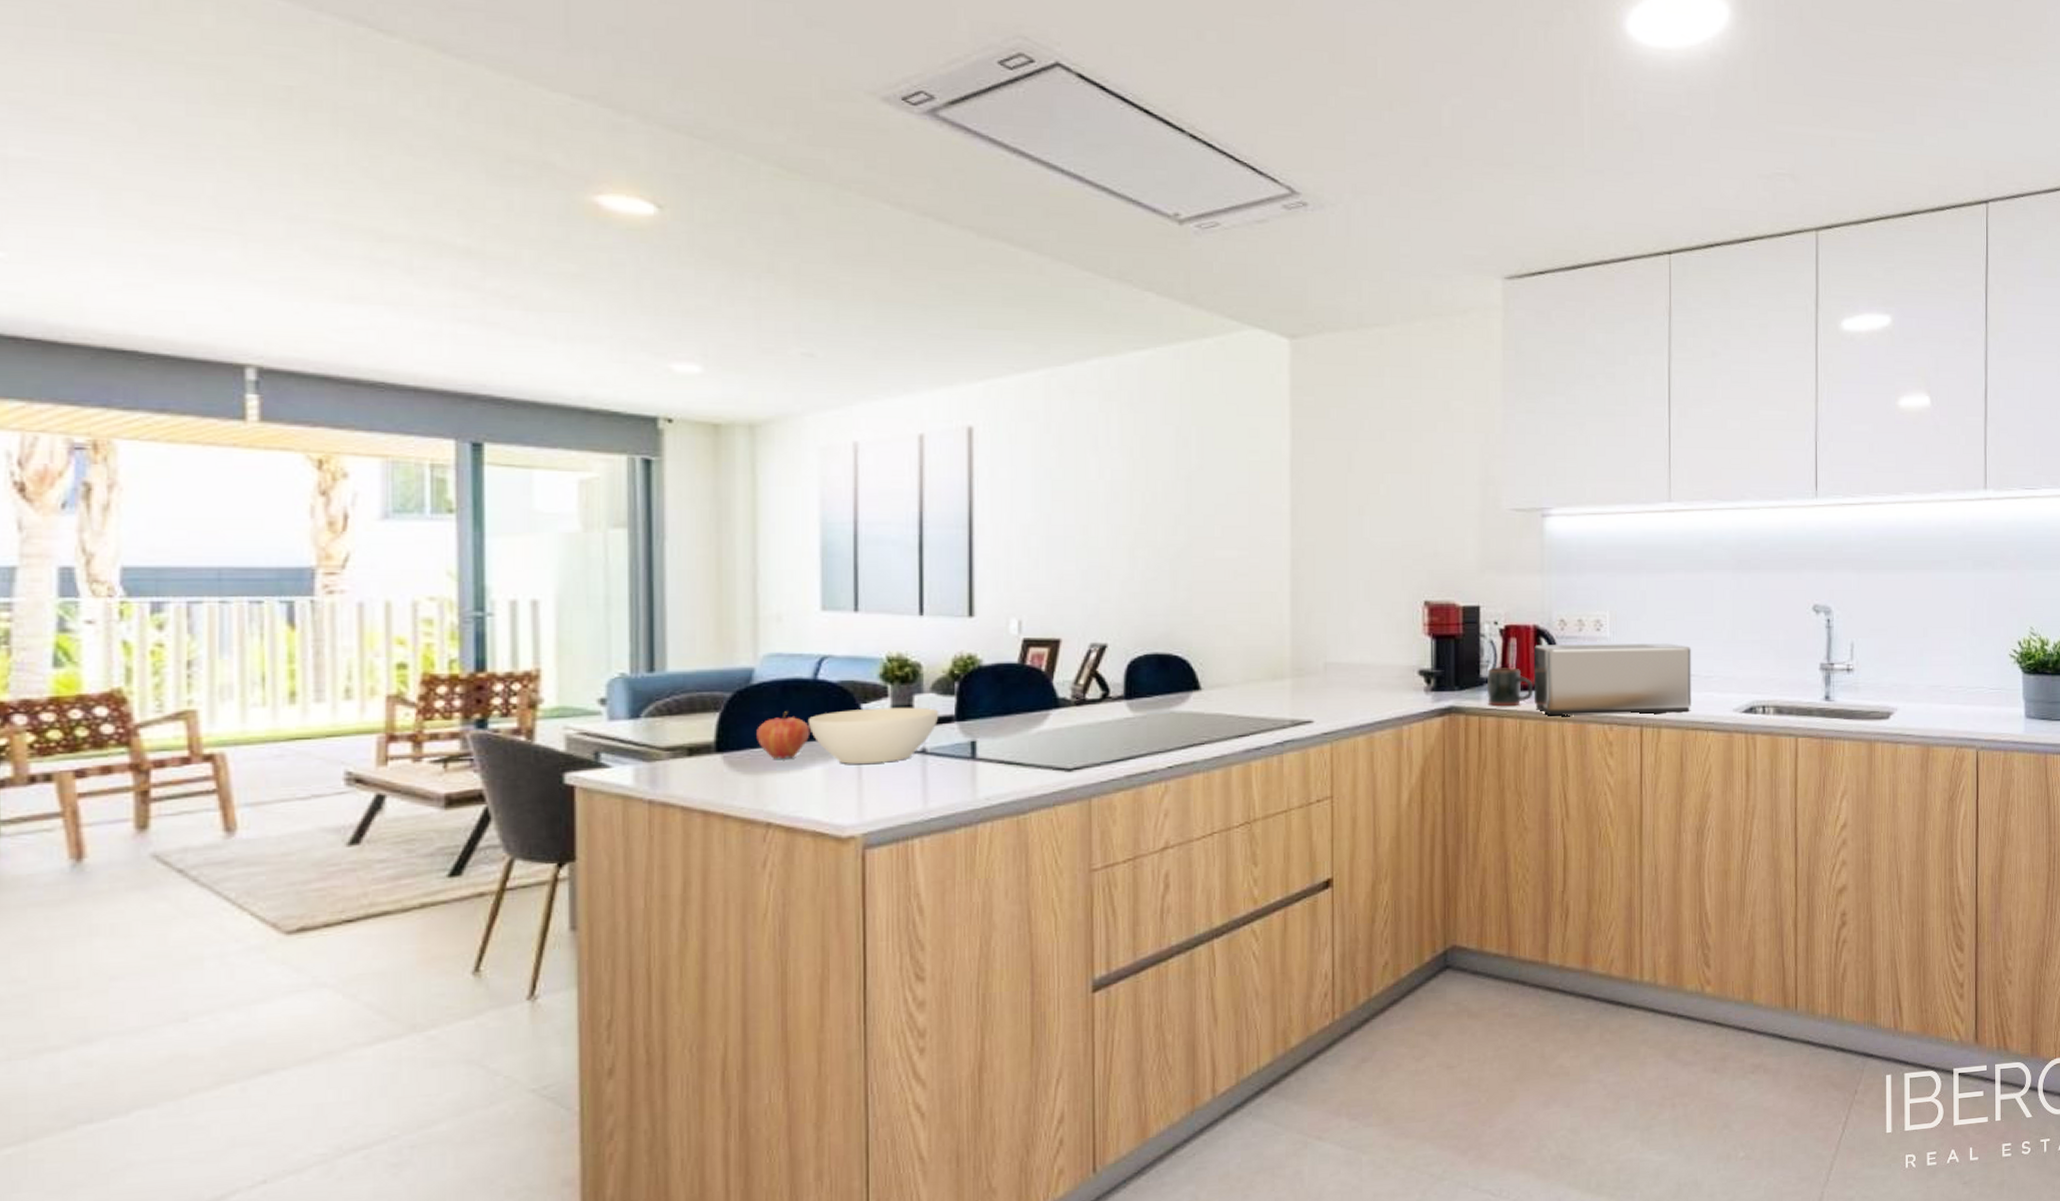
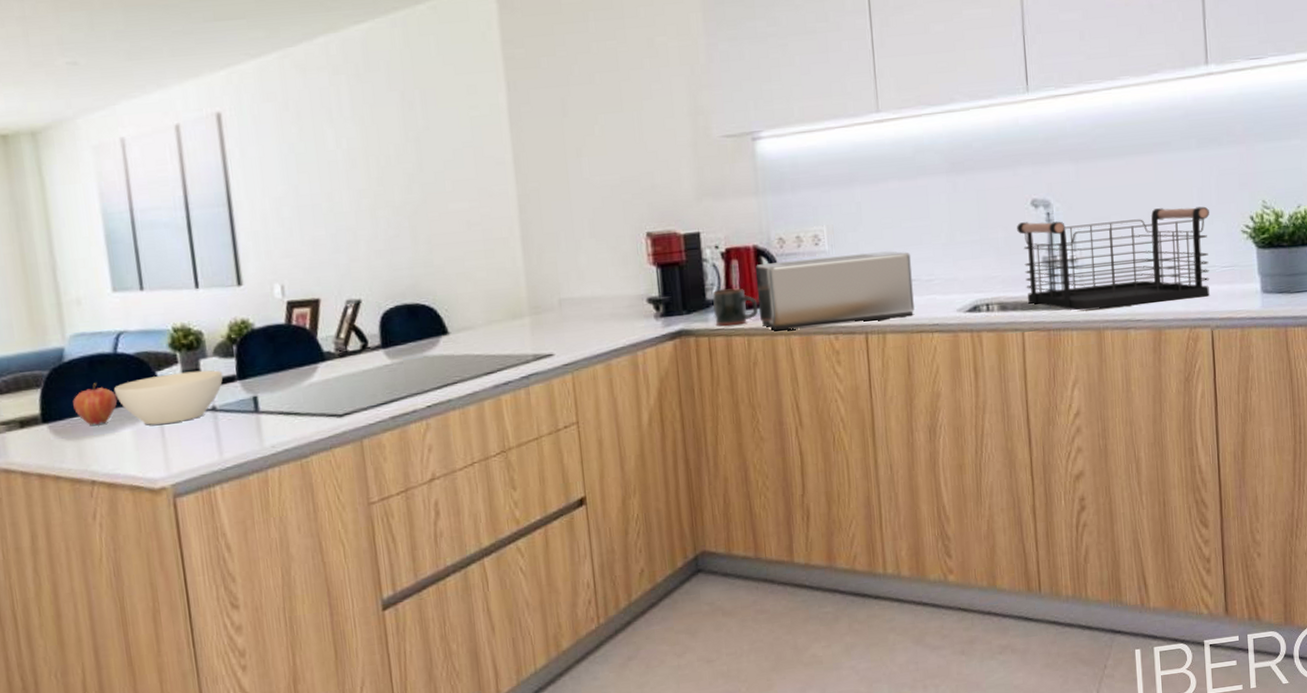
dish rack: none [1797,625,1980,720] -> present [1017,206,1210,311]

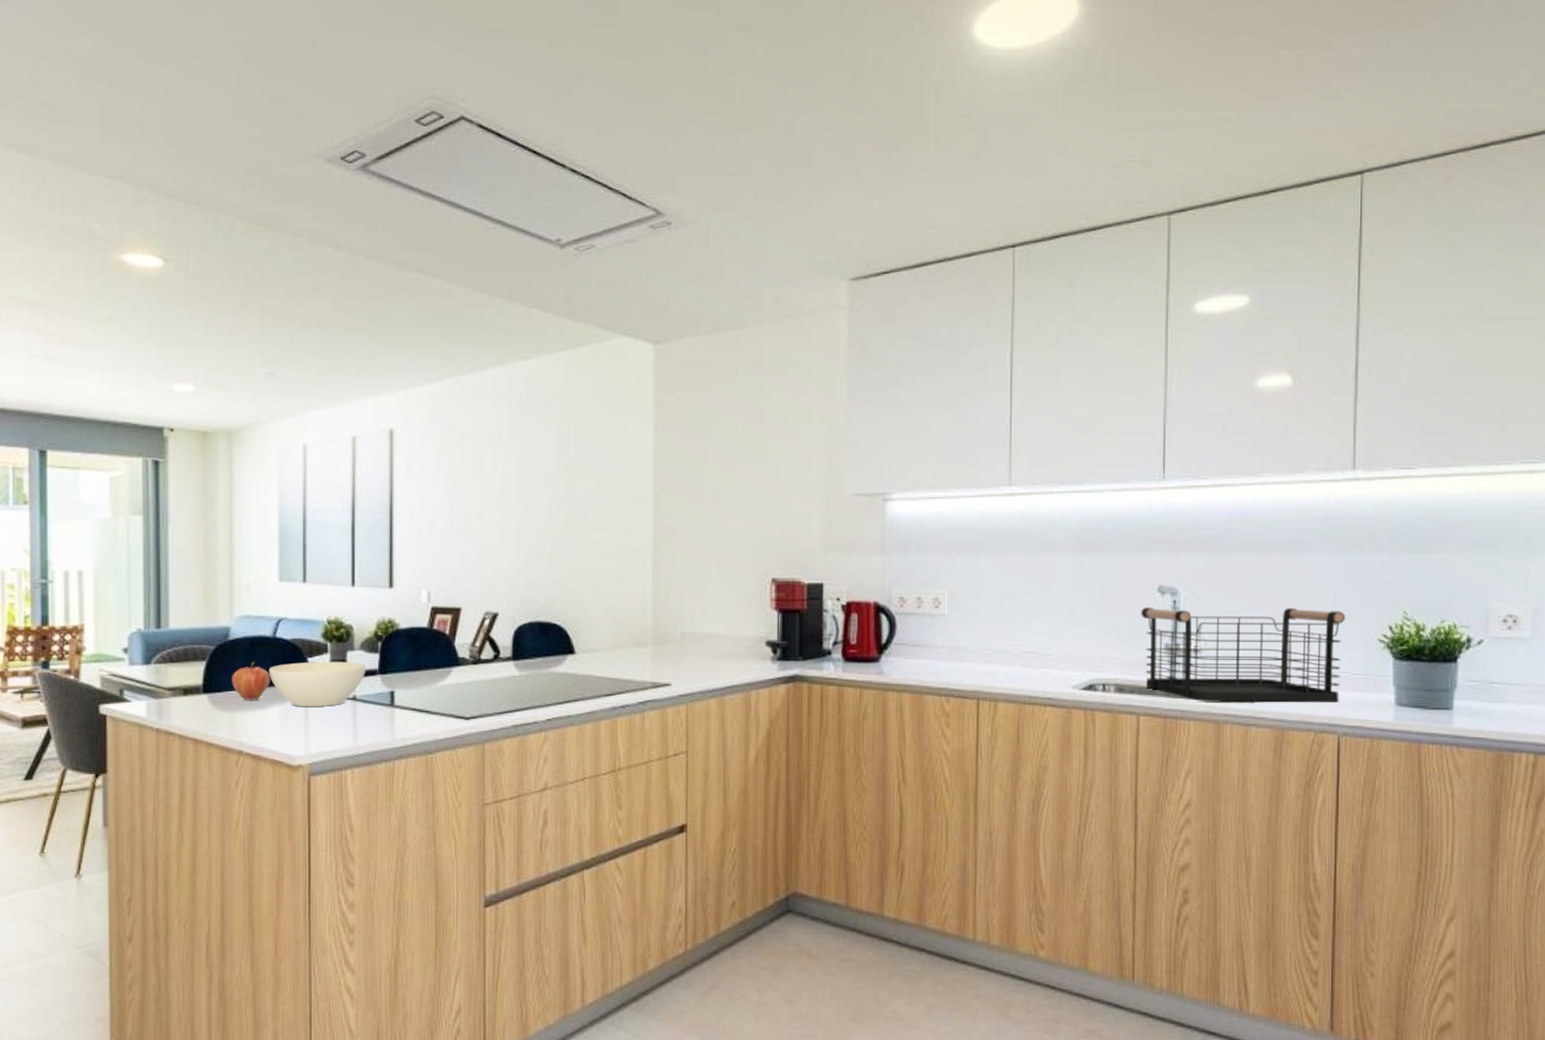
mug: present [712,288,758,327] -> none [828,641,872,677]
toaster: present [756,251,915,331] -> none [873,620,1030,688]

